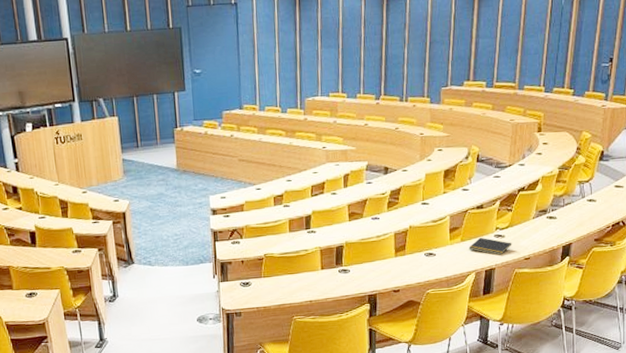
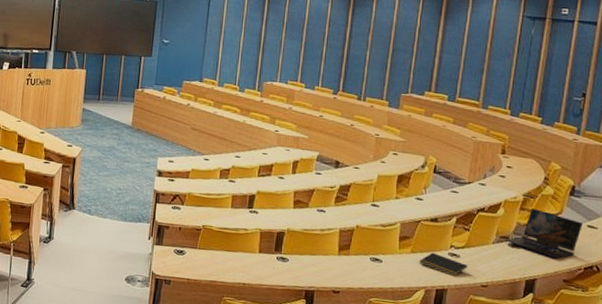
laptop: none [543,178,611,222] -> present [505,207,583,259]

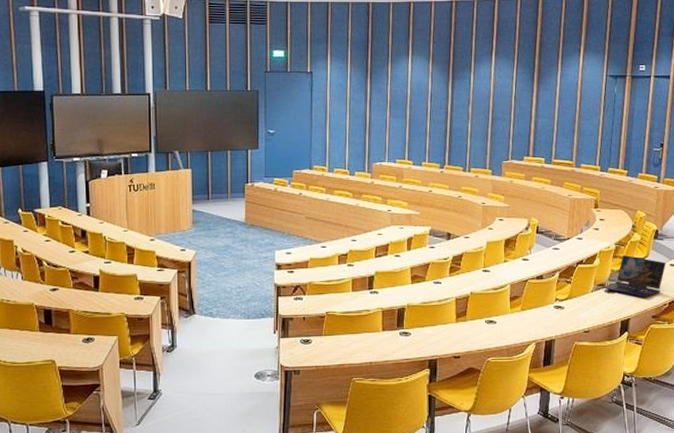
notepad: present [419,252,468,276] -> none [529,307,572,327]

